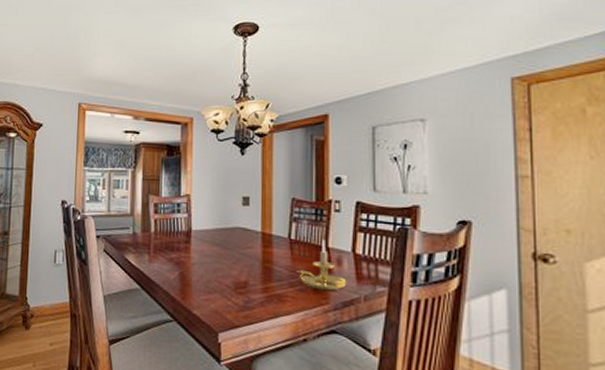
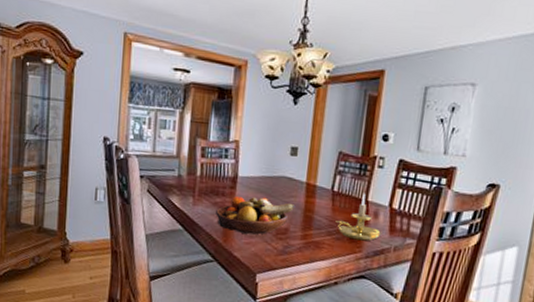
fruit bowl: none [172,250,253,290] -> present [216,196,296,235]

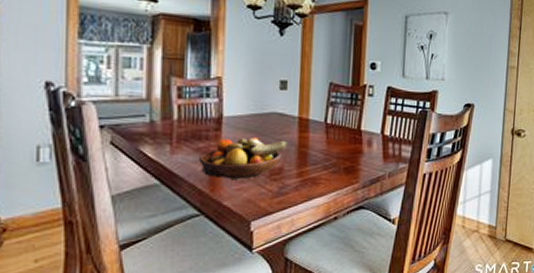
candle holder: present [336,193,381,241] -> none [331,122,375,171]

